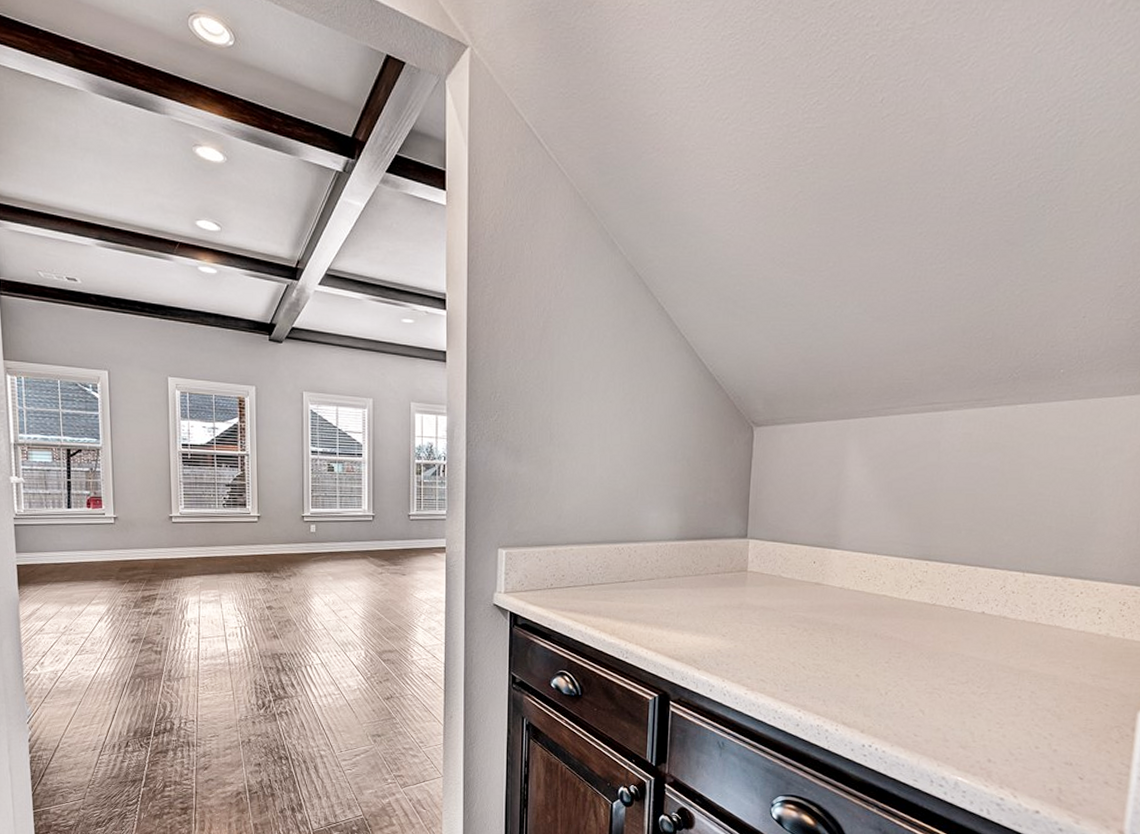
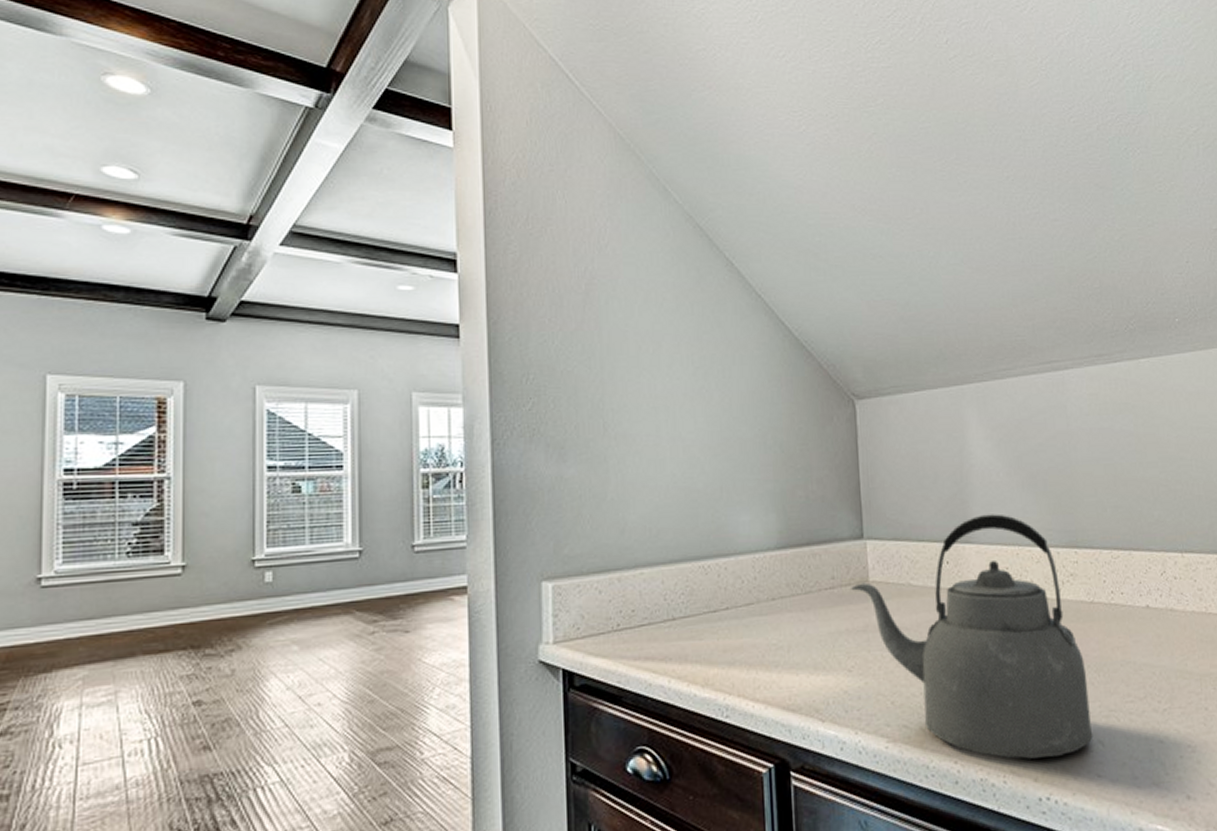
kettle: none [732,527,919,718] -> present [851,514,1093,760]

